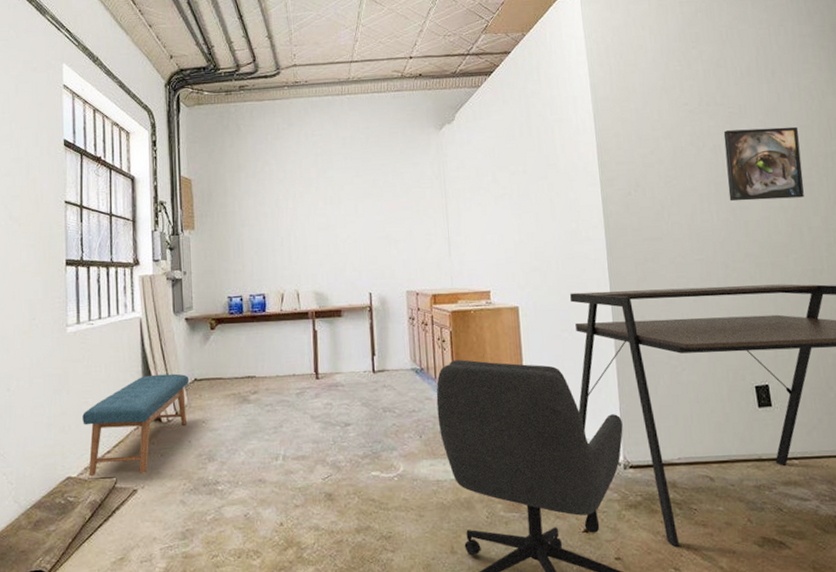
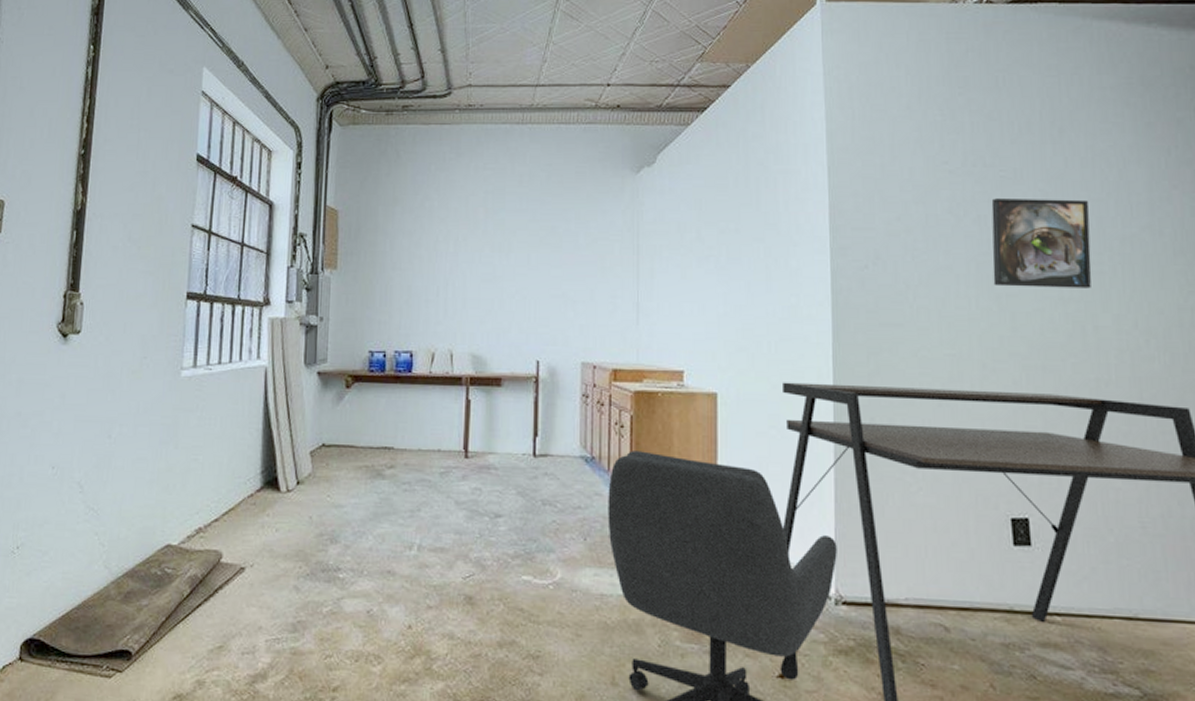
bench: present [82,373,189,477] -> none [189,434,315,550]

